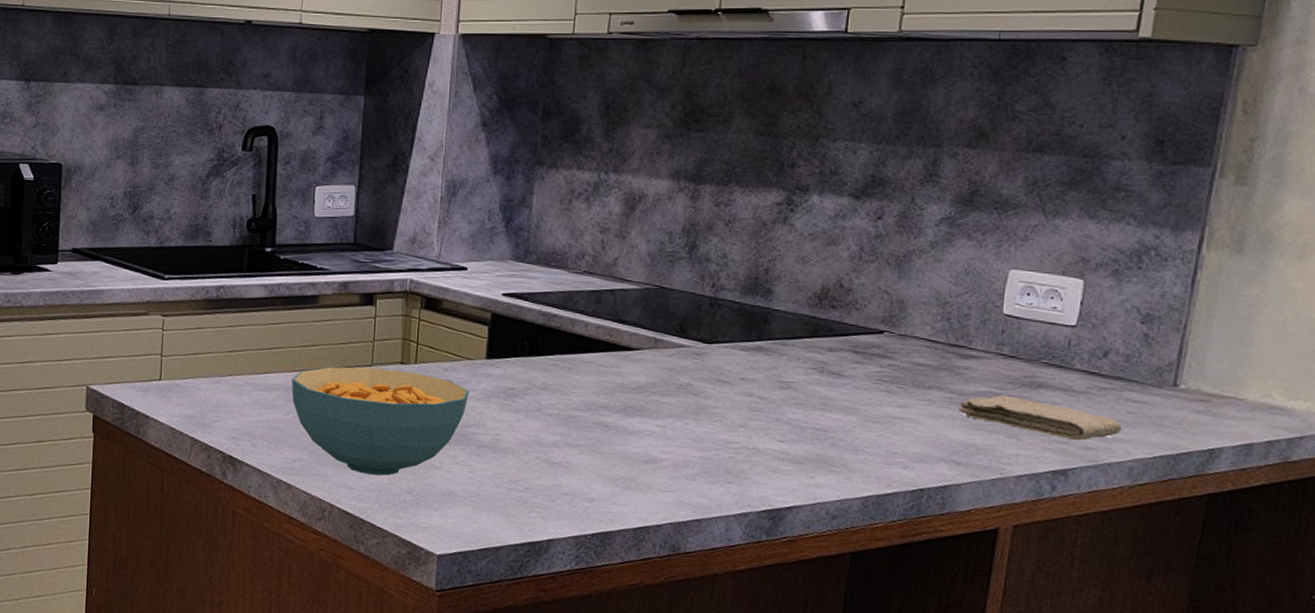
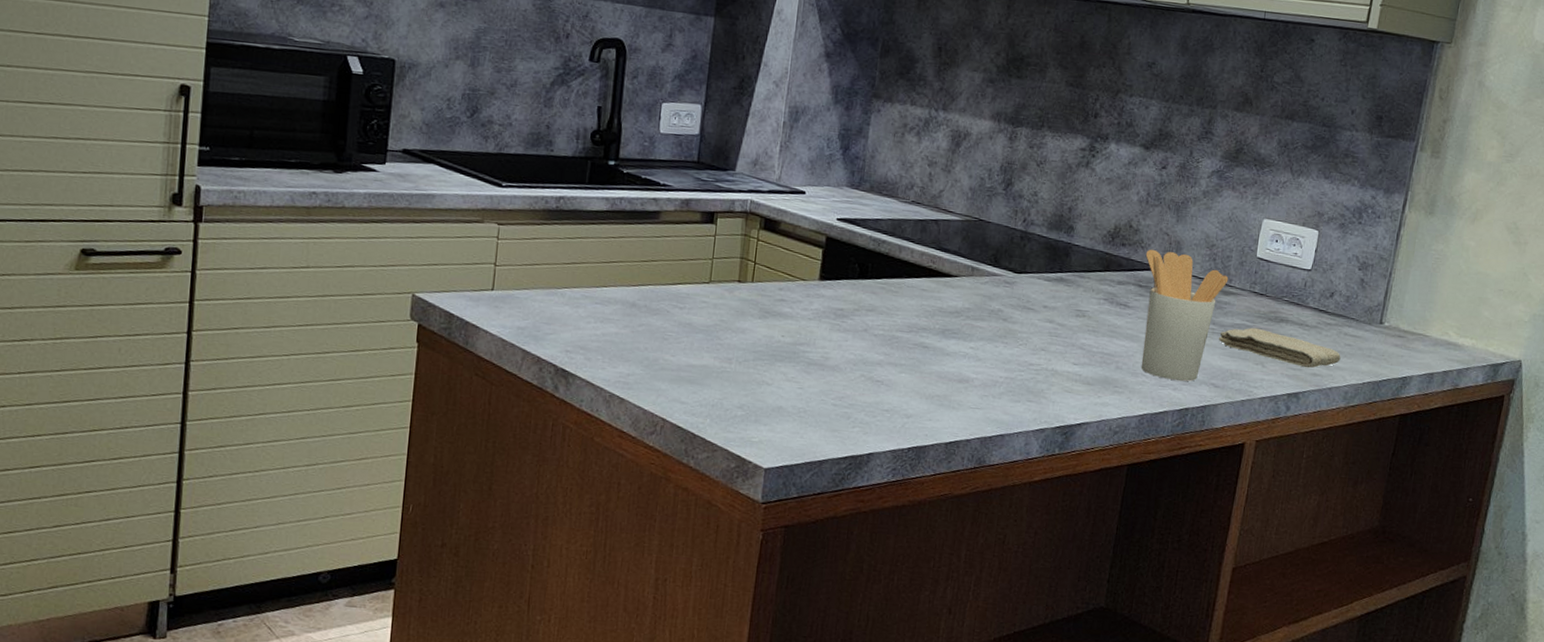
cereal bowl: present [291,366,469,476] -> none [629,282,802,391]
utensil holder: none [861,310,968,458] -> present [1141,249,1229,381]

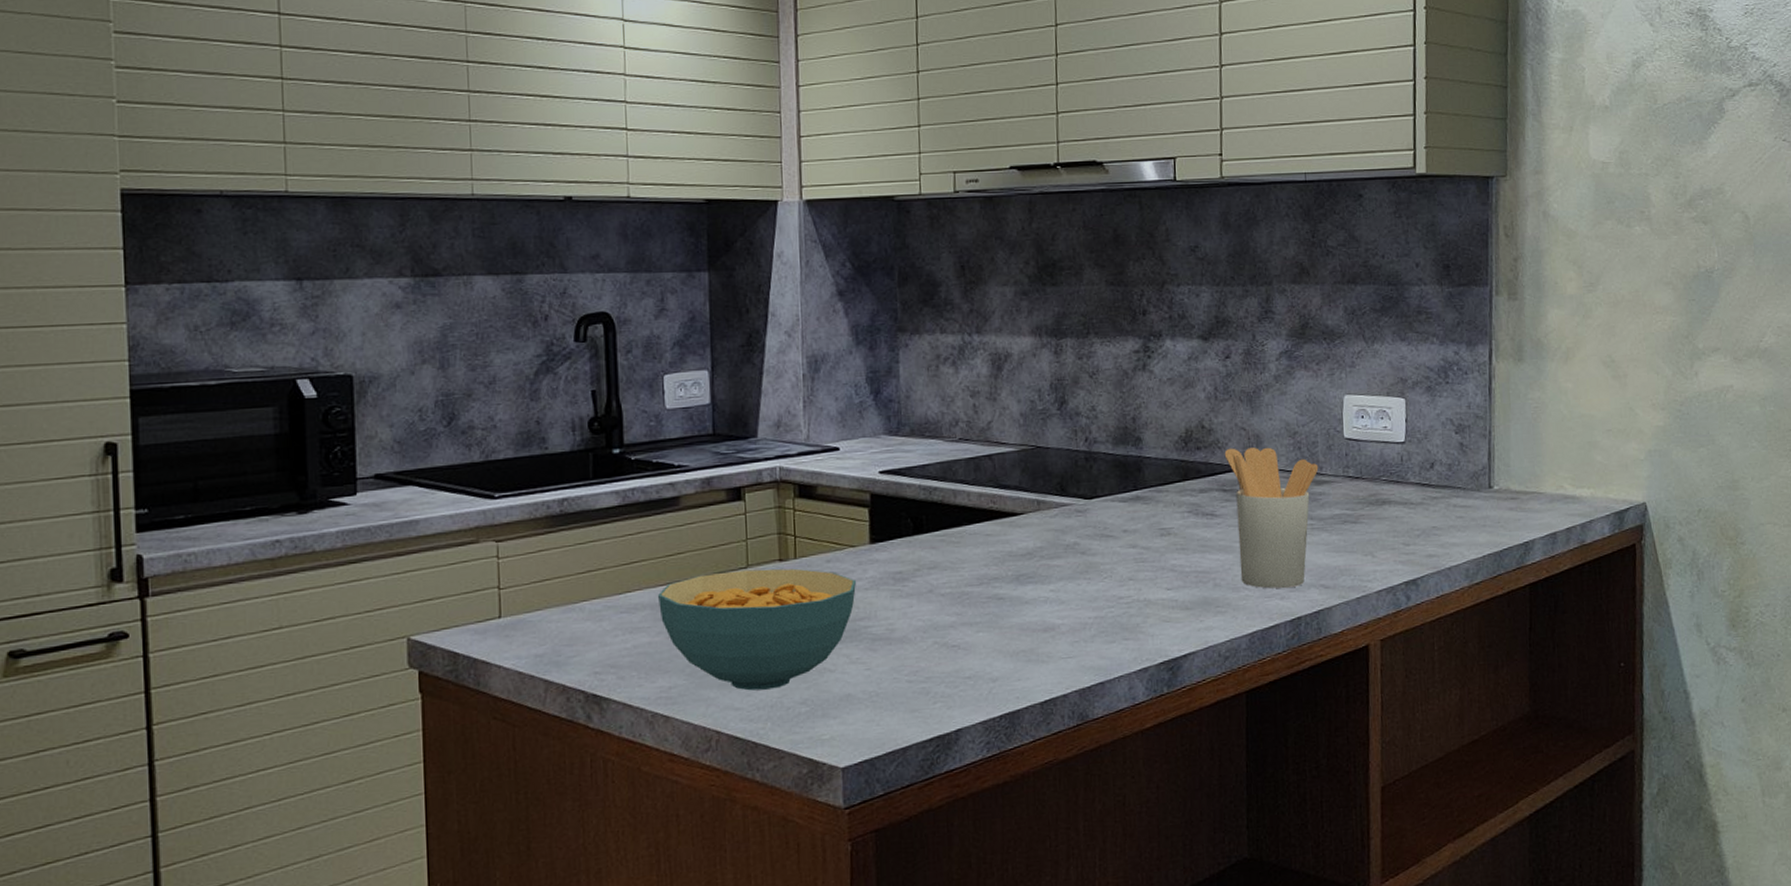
cereal bowl: none [629,282,802,391] -> present [658,568,856,691]
washcloth: present [1219,327,1341,368] -> none [1320,515,1455,550]

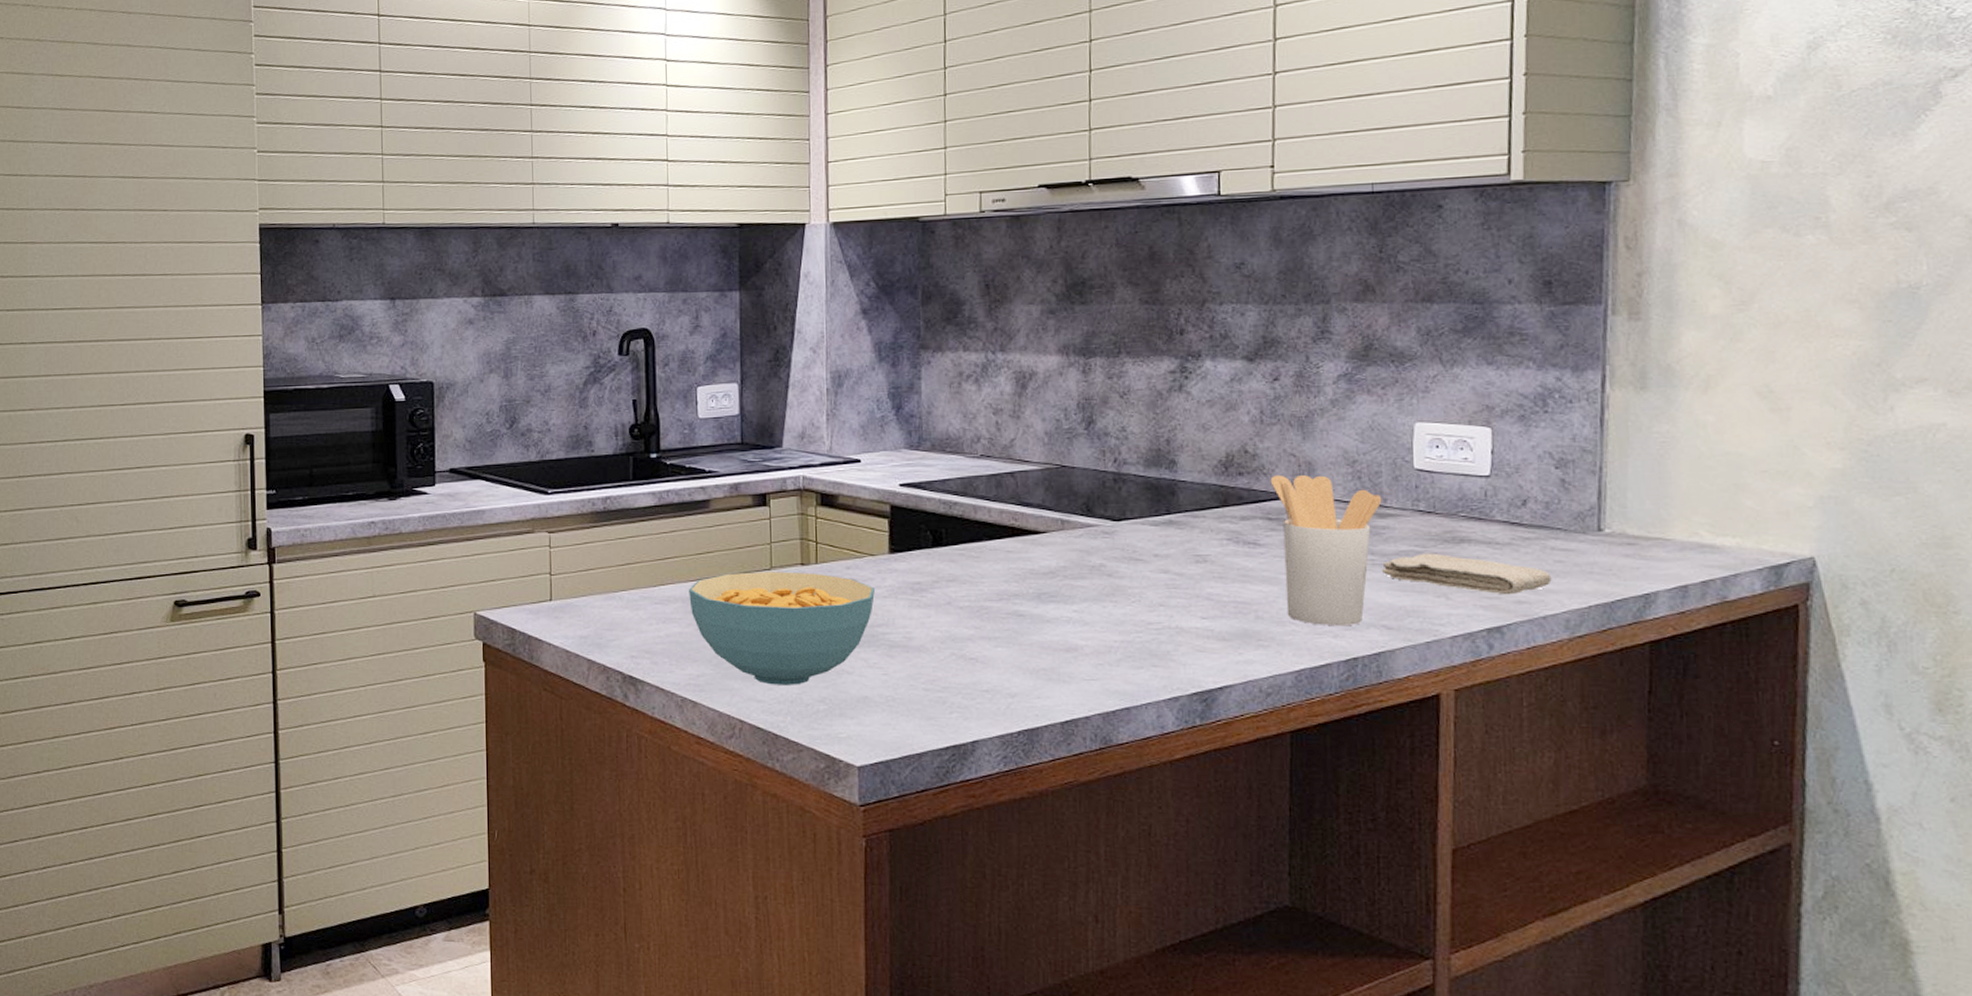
washcloth: none [1320,515,1455,550] -> present [1382,553,1552,595]

